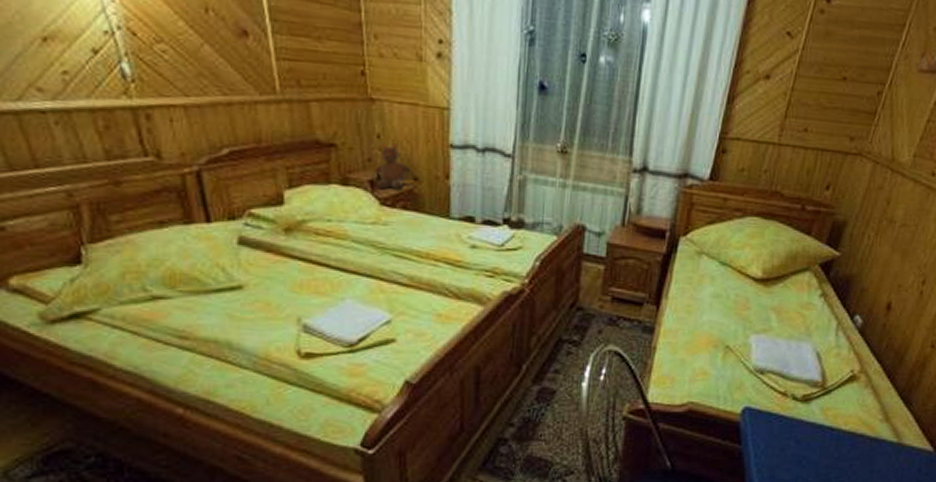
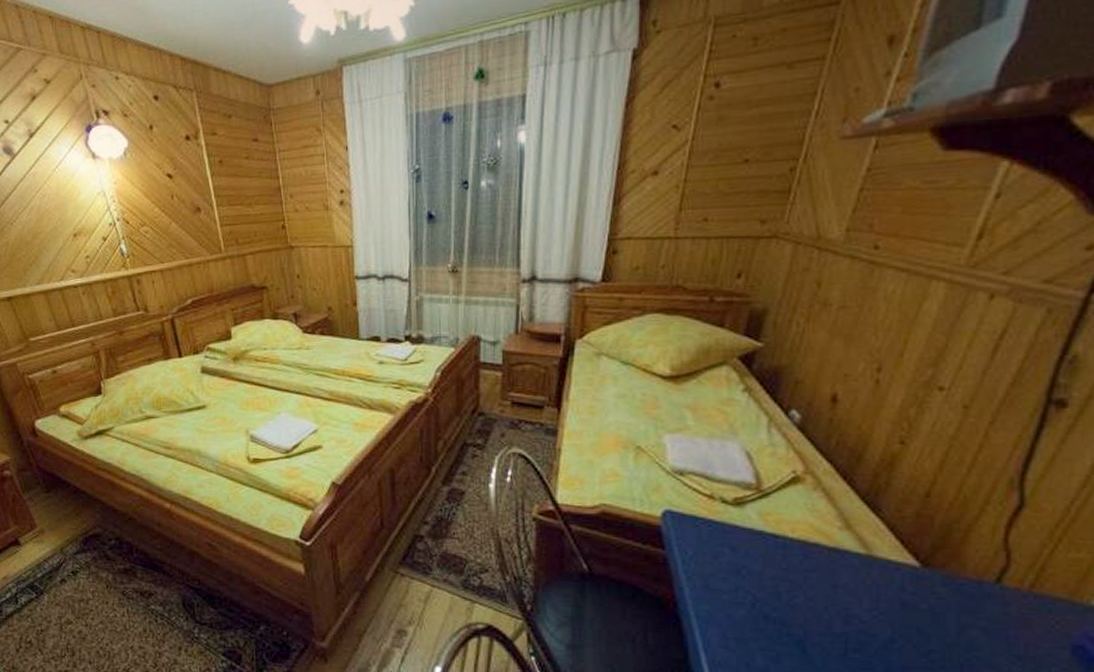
teddy bear: present [374,143,411,190] -> none [296,280,326,320]

